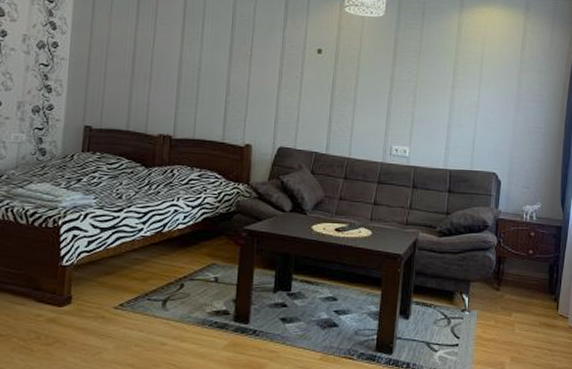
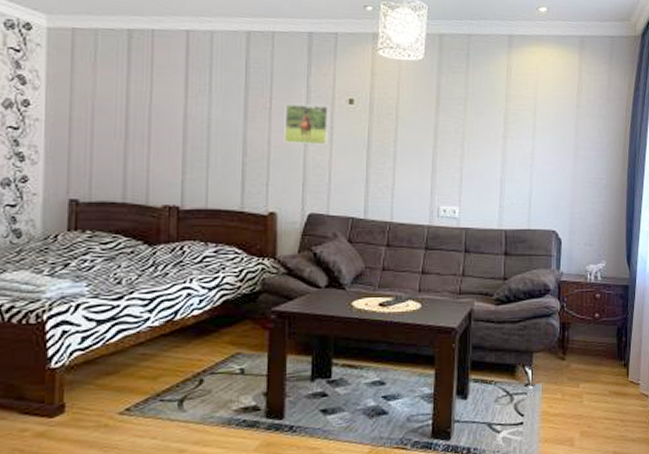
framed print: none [261,52,301,89] -> present [284,104,329,146]

